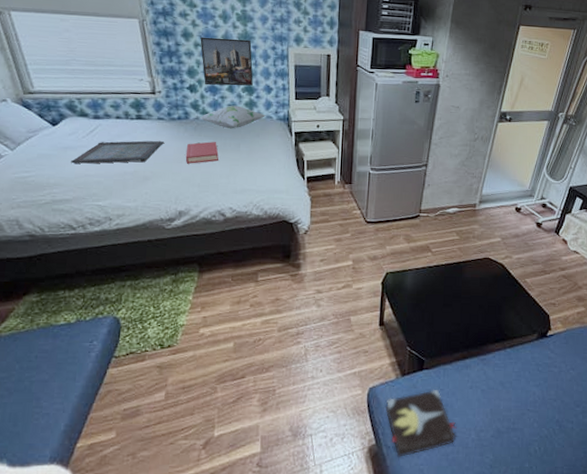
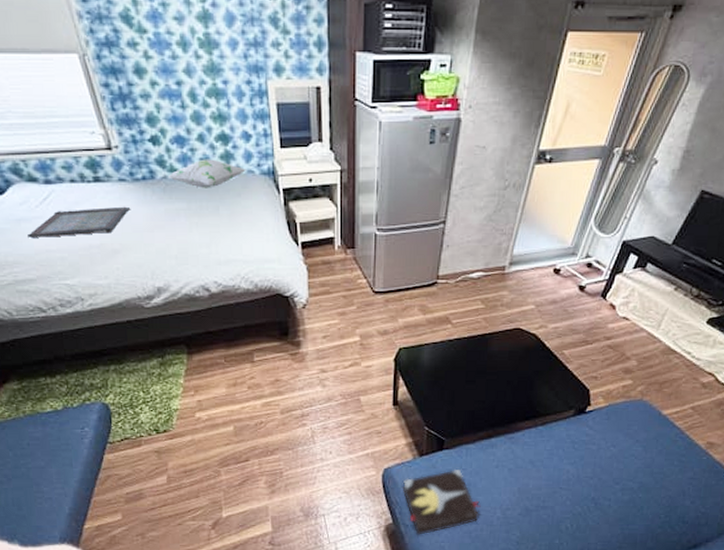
hardback book: present [185,142,219,164] -> none [156,205,195,233]
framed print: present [200,37,254,86] -> none [156,72,228,136]

